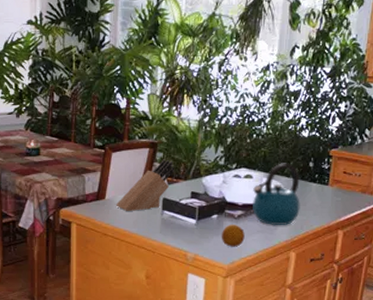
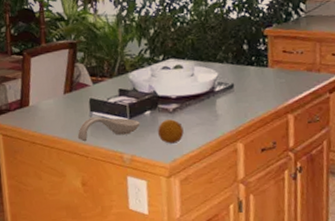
knife block: present [115,159,175,211] -> none [40,58,99,116]
spoon rest: none [147,215,207,238] -> present [77,116,140,142]
kettle: present [253,163,300,226] -> none [185,48,241,117]

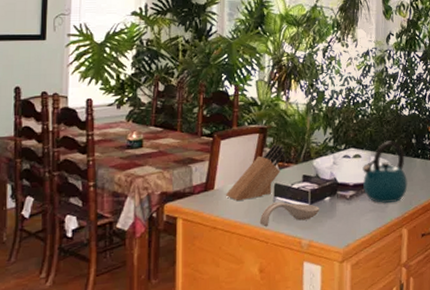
knife block: none [40,58,99,116] -> present [225,144,286,201]
fruit: present [157,119,184,144] -> none [334,205,358,230]
kettle: none [185,48,241,117] -> present [362,140,408,204]

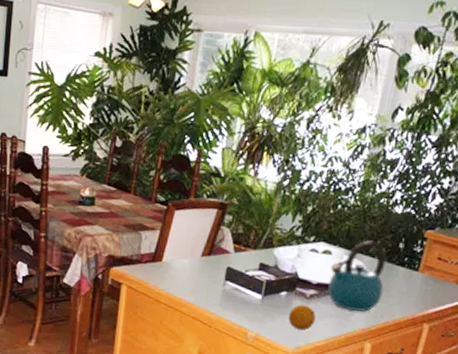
knife block: present [225,144,286,201] -> none [173,223,244,279]
spoon rest: present [259,201,320,227] -> none [205,286,273,312]
fruit: none [334,205,358,230] -> present [288,304,316,331]

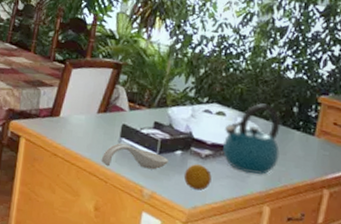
spoon rest: none [205,286,273,312] -> present [101,143,168,170]

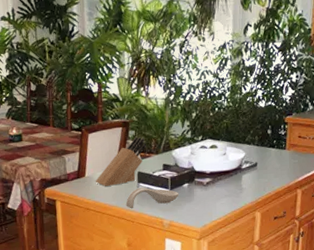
knife block: none [70,82,139,135] -> present [95,136,147,186]
fruit: present [183,164,212,191] -> none [192,191,214,212]
kettle: present [223,103,281,174] -> none [219,131,262,190]

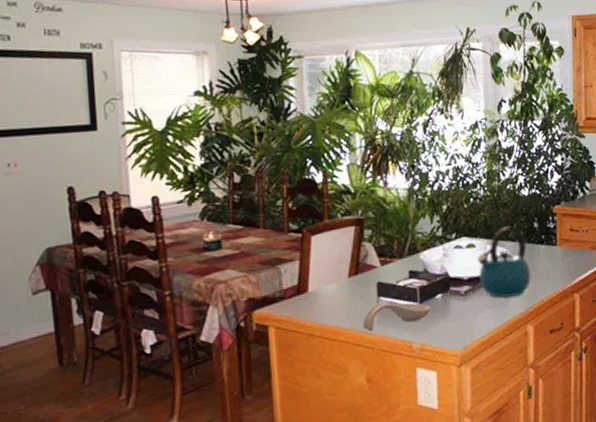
knife block: present [95,136,147,186] -> none [321,236,388,304]
kettle: none [219,131,262,190] -> present [478,226,531,299]

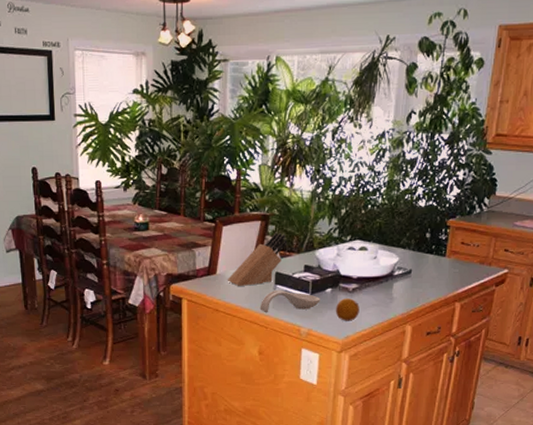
knife block: none [321,236,388,304] -> present [227,232,288,286]
fruit: none [448,302,476,330] -> present [335,298,360,321]
kettle: present [478,226,531,299] -> none [368,234,417,299]

